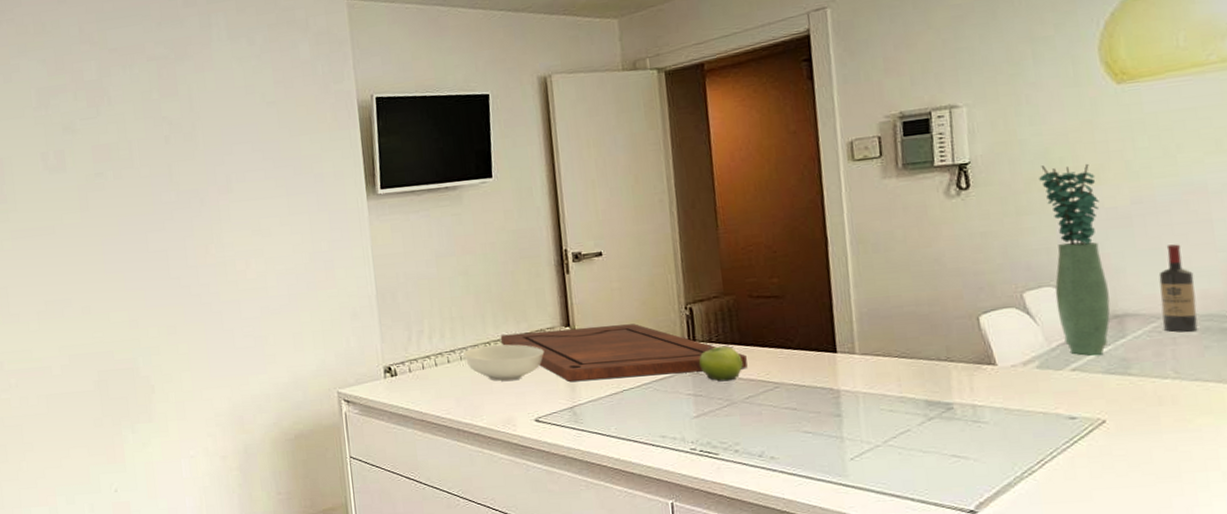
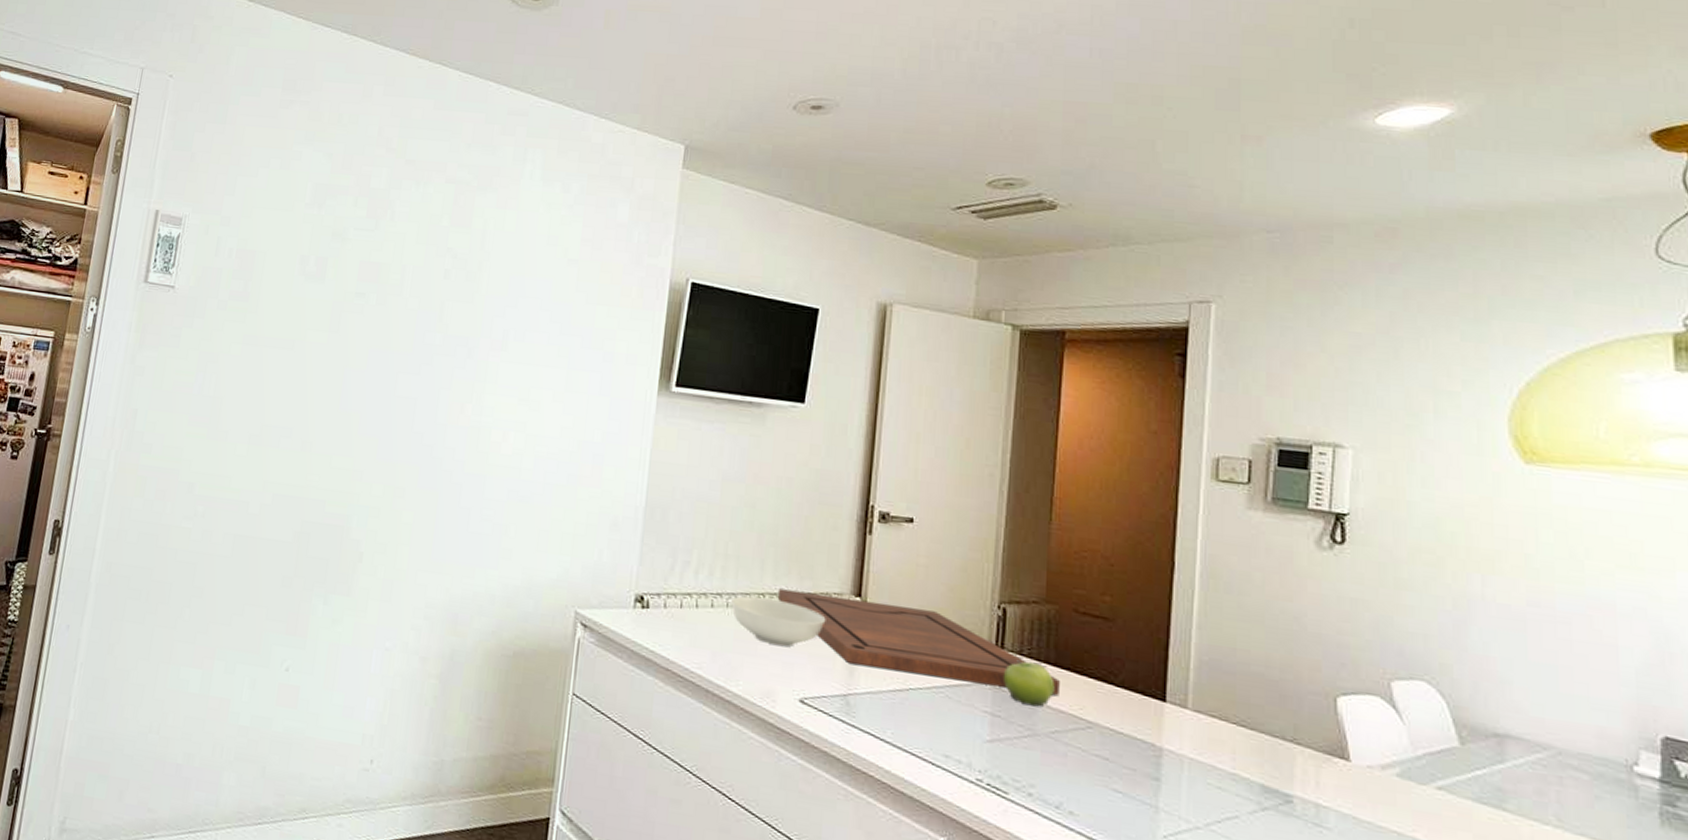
vase: present [1039,163,1110,356] -> none [1425,536,1490,779]
wine bottle: present [1158,244,1198,333] -> none [1548,663,1591,776]

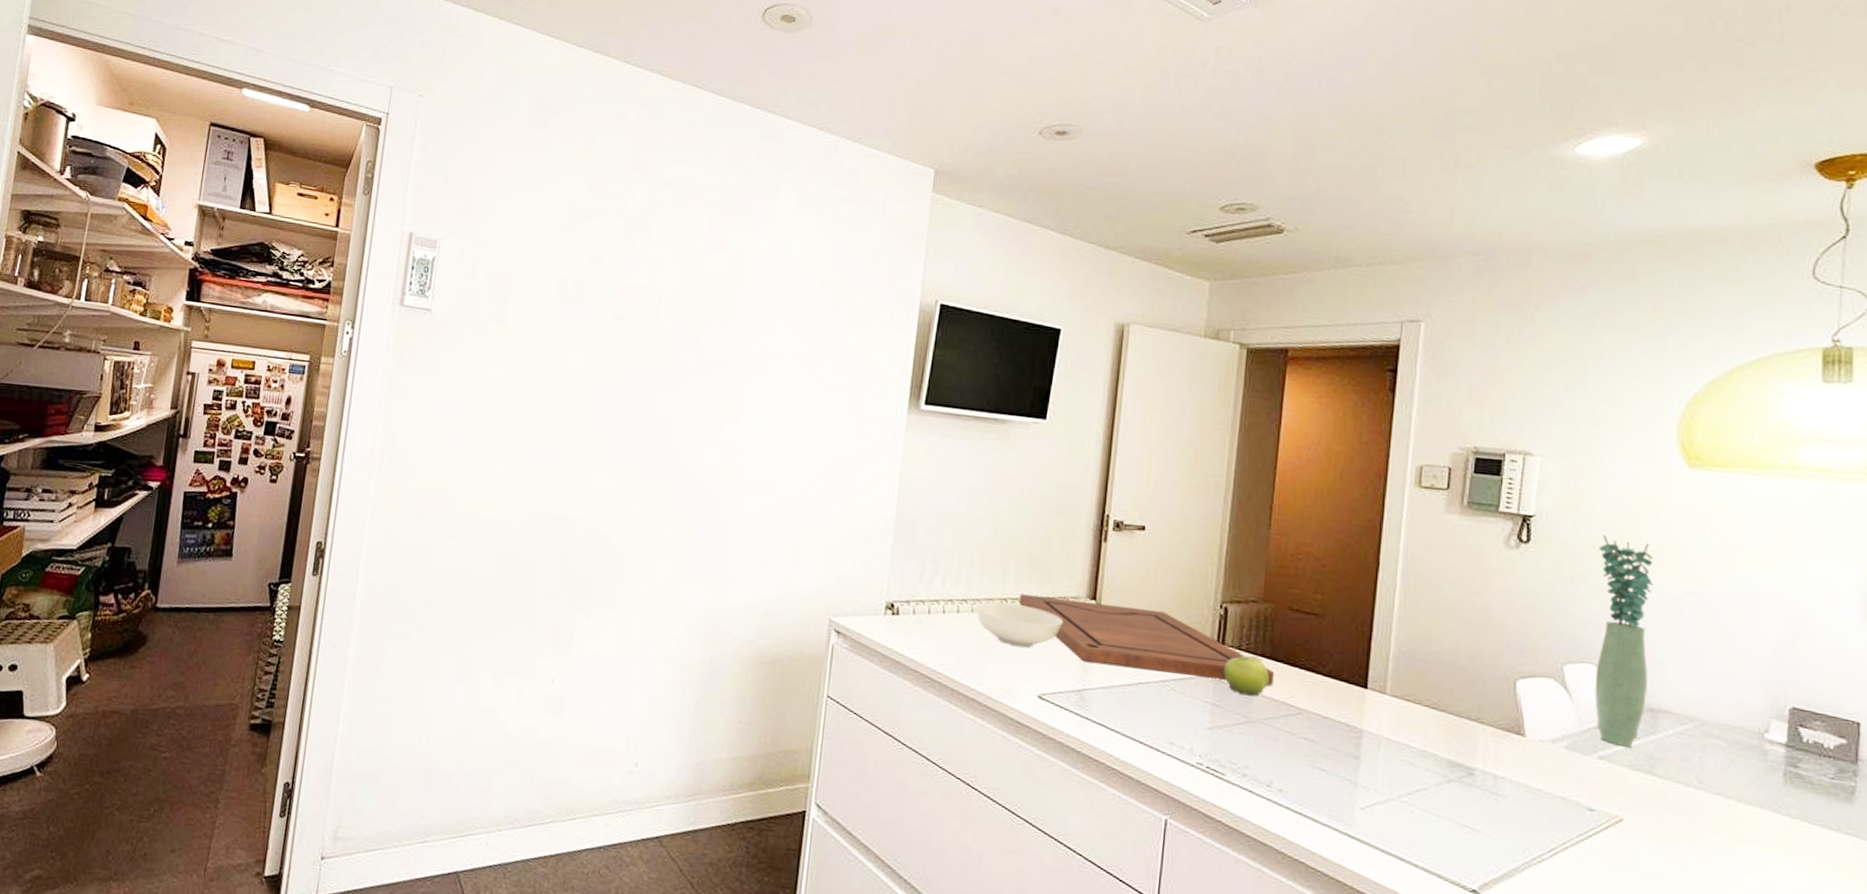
vase: none [1425,536,1490,779] -> present [1594,535,1654,749]

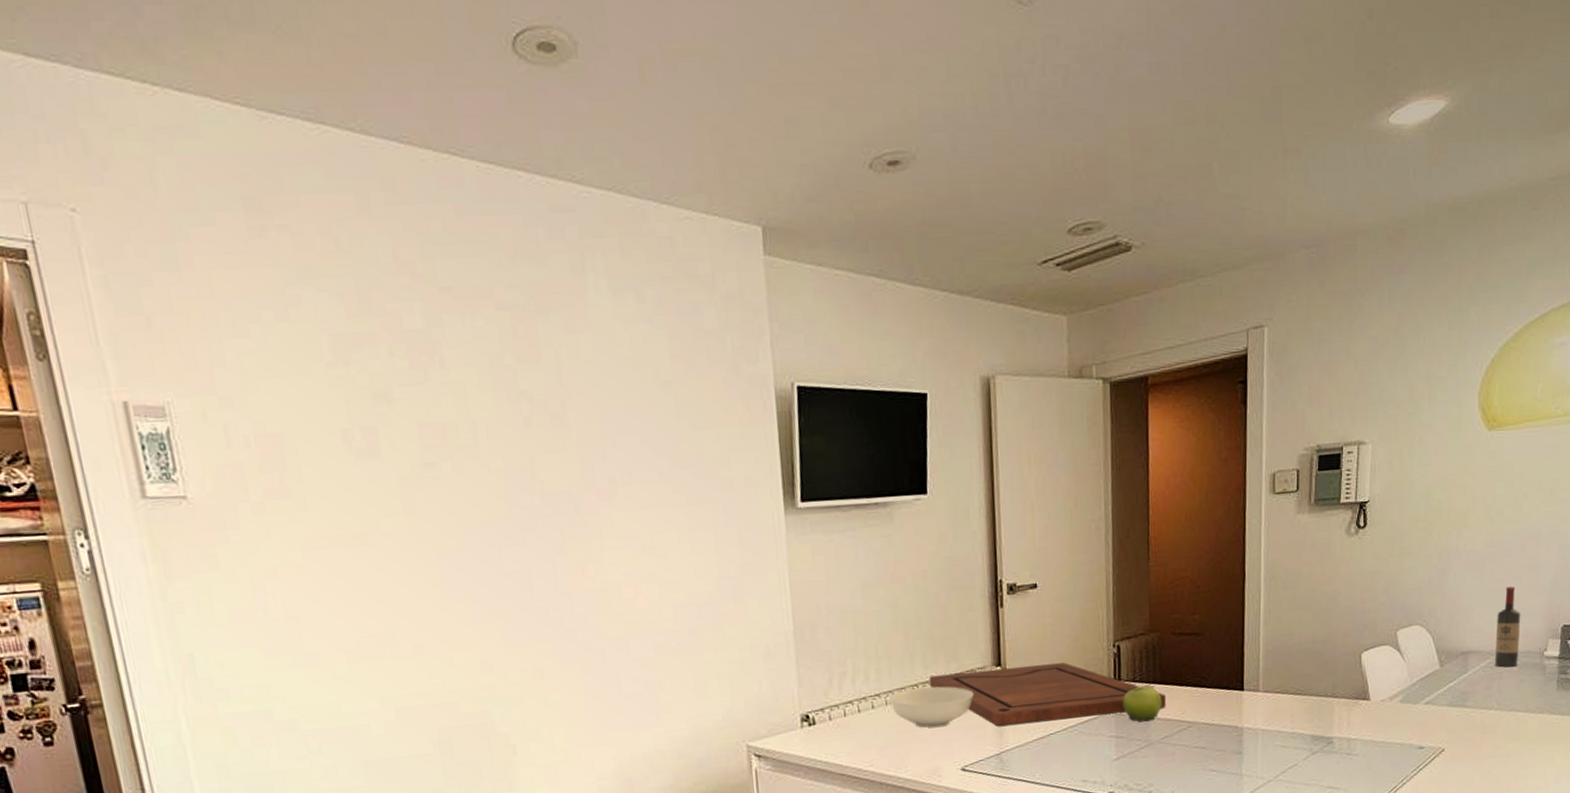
vase: present [1594,535,1654,749] -> none [1421,507,1463,690]
wine bottle: none [1694,645,1732,744] -> present [1494,586,1521,668]

